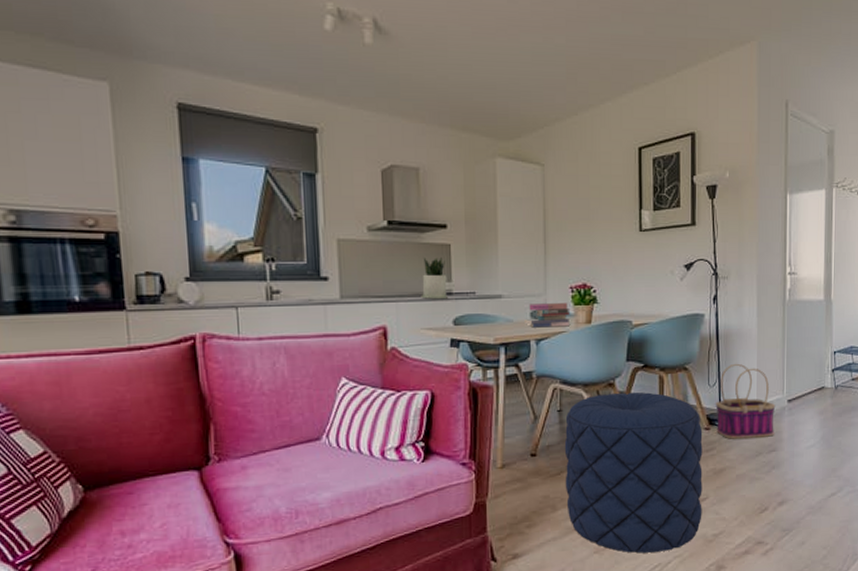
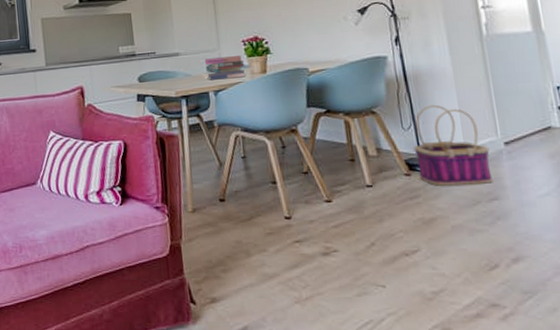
planter: present [421,257,449,300] -> none [109,25,133,62]
pouf: present [564,391,703,554] -> none [250,137,416,307]

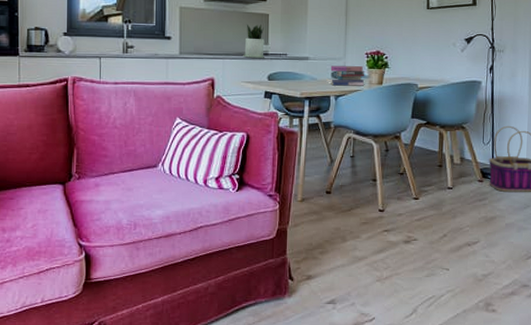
planter: none [109,25,133,62] -> present [243,24,266,59]

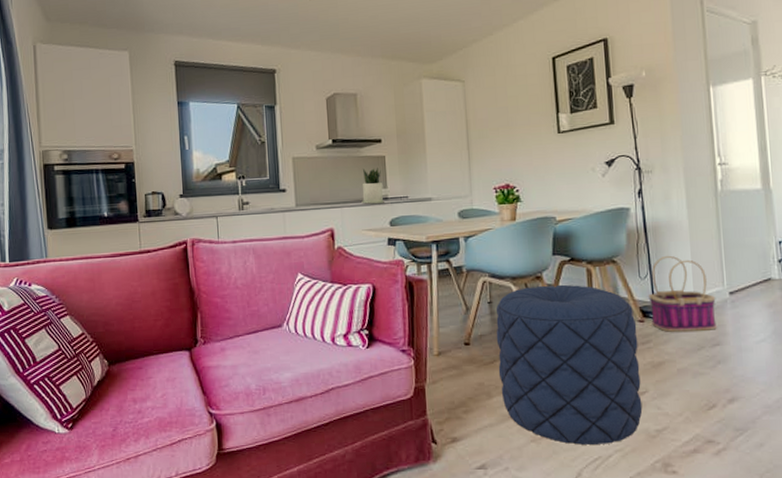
books: present [326,65,365,86] -> none [453,201,496,226]
pouf: none [354,144,476,285] -> present [495,284,643,445]

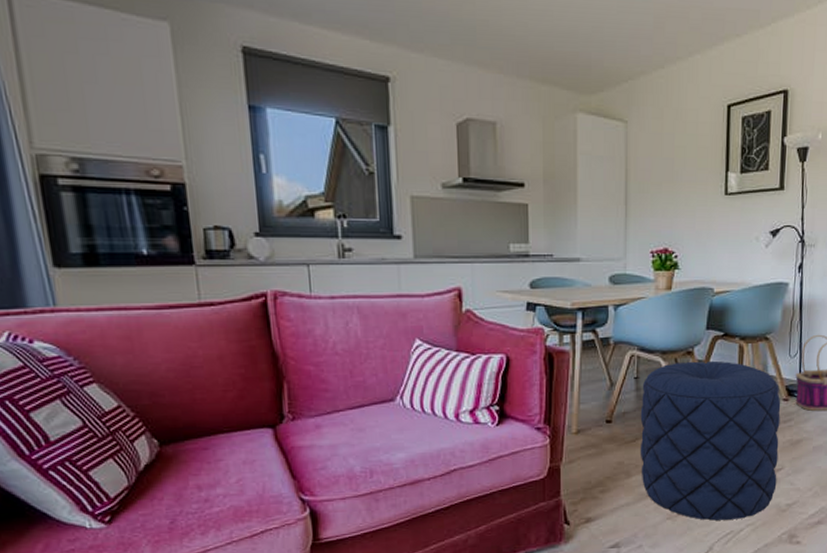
planter: present [361,168,385,205] -> none [497,217,526,262]

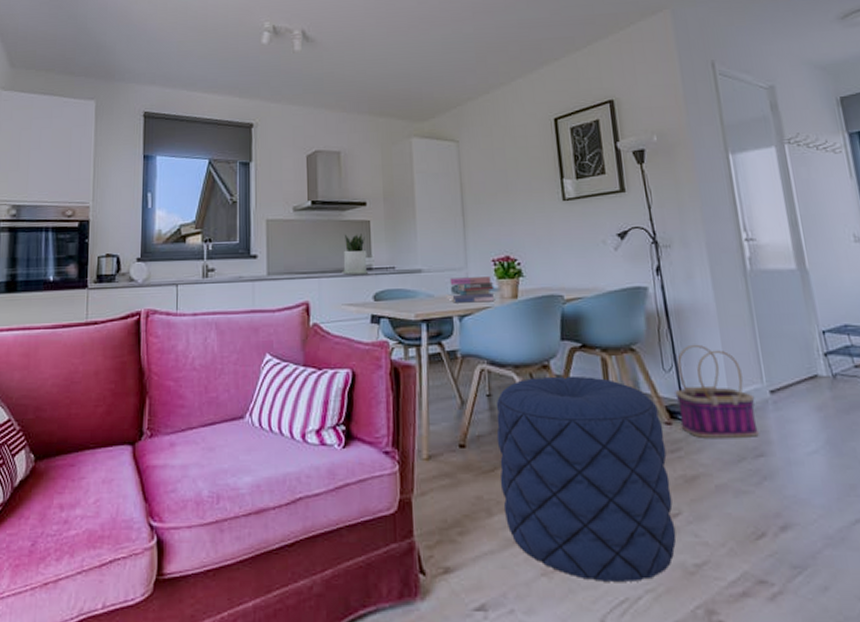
planter: none [497,217,526,262] -> present [342,234,369,276]
books: none [603,267,651,293] -> present [446,275,494,303]

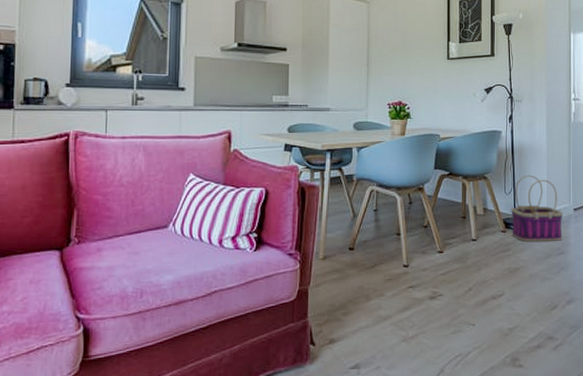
planter: present [342,234,369,276] -> none [262,75,285,111]
books: present [446,275,494,303] -> none [348,116,388,138]
pouf: present [496,375,677,581] -> none [378,196,500,343]

